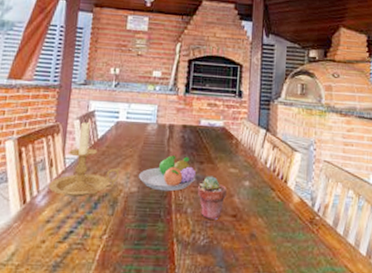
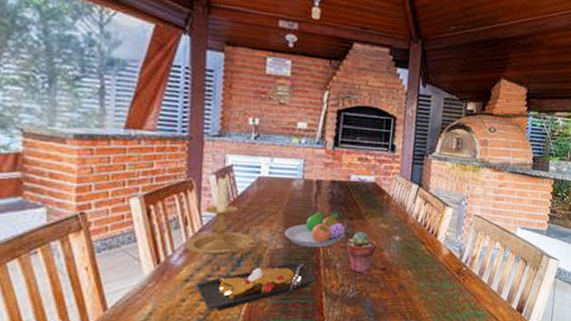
plate: none [55,205,170,254] -> present [195,261,318,311]

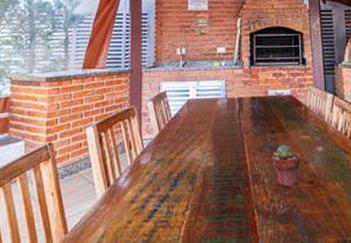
candle holder: present [184,175,264,255] -> none [129,101,196,176]
plate: present [195,261,318,311] -> none [140,178,249,232]
fruit bowl: present [283,212,346,248] -> none [213,127,270,164]

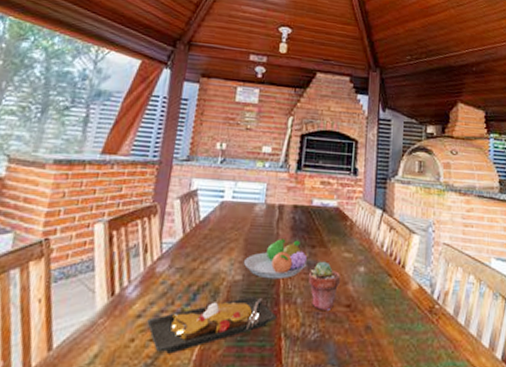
plate: none [140,178,249,232] -> present [147,295,277,354]
fruit bowl: none [213,127,270,164] -> present [243,239,308,280]

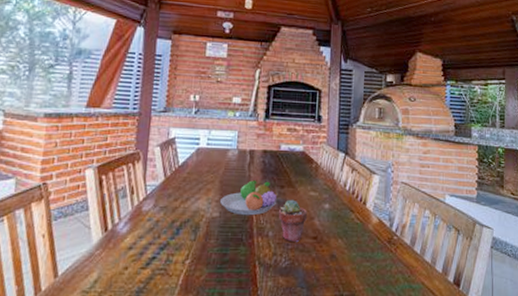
plate: present [147,295,277,354] -> none [138,229,252,279]

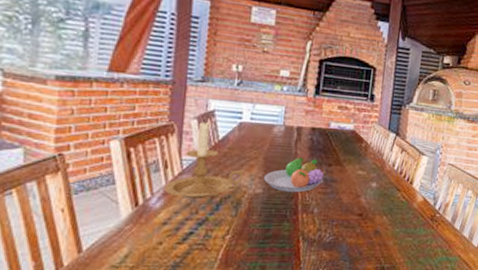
candle holder: none [129,147,202,223] -> present [163,120,244,199]
potted succulent: present [278,199,307,243] -> none [324,177,354,220]

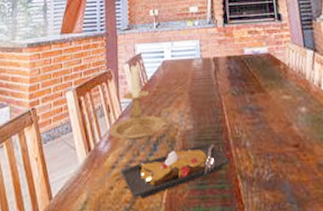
plate: none [173,206,296,254] -> present [120,142,231,199]
fruit bowl: present [263,158,325,193] -> none [191,88,250,127]

